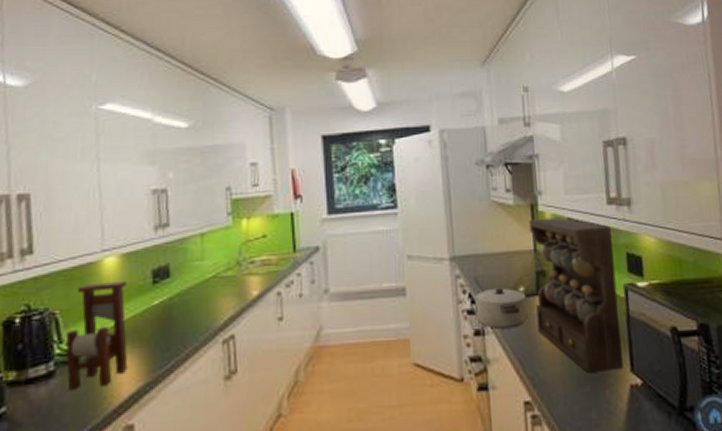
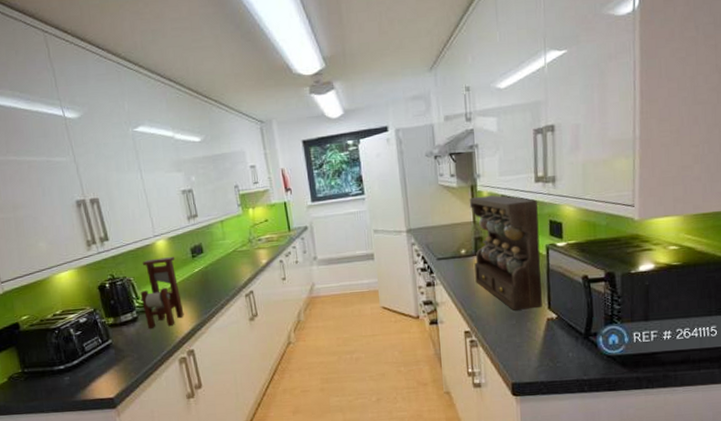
cooking pot: present [475,286,528,329] -> none [427,250,468,281]

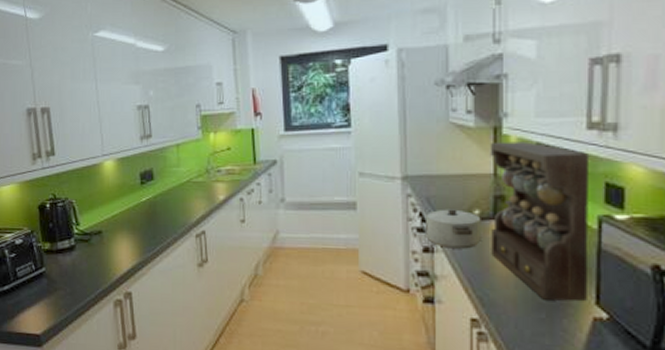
paper towel holder: present [140,257,184,328] -> none [80,181,125,261]
cooking pot: none [427,250,468,281] -> present [426,207,481,249]

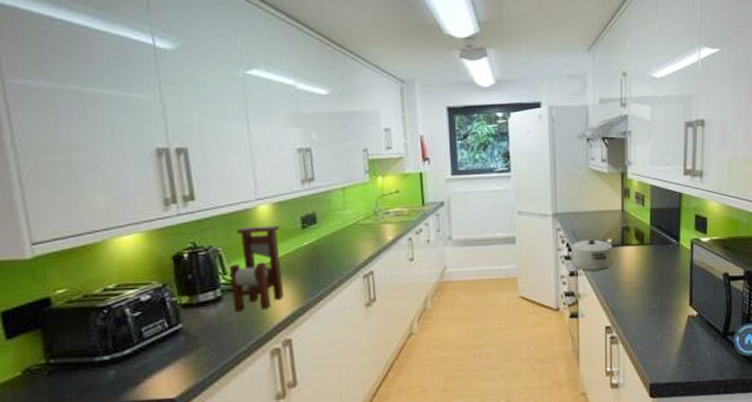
paper towel holder: none [80,181,125,261] -> present [229,226,284,311]
spice rack: present [490,142,589,302] -> none [618,184,685,306]

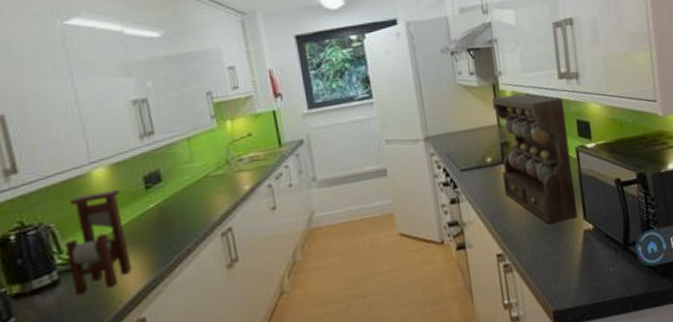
cooking pot: present [572,238,613,271] -> none [449,159,496,197]
spice rack: none [618,184,685,306] -> present [491,94,578,224]

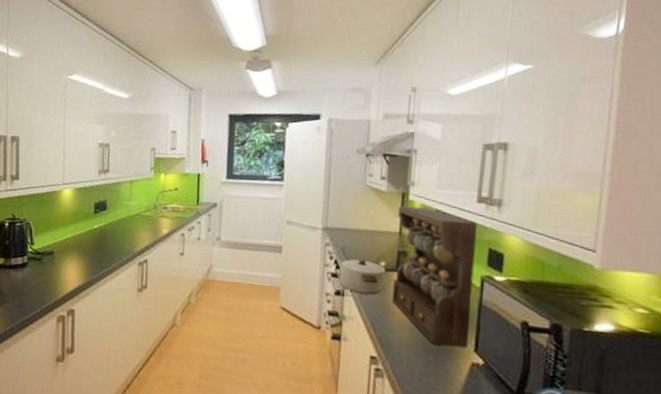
paper towel holder: present [64,190,132,294] -> none [34,206,78,279]
cooking pot: none [449,159,496,197] -> present [338,258,386,295]

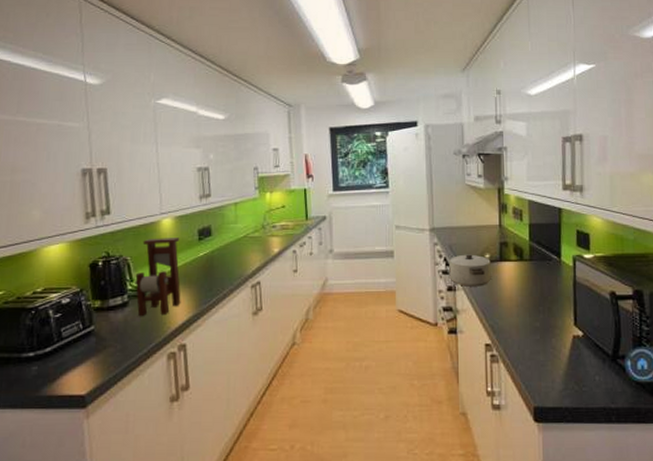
paper towel holder: none [34,206,78,279] -> present [135,238,181,316]
spice rack: present [392,206,477,348] -> none [495,199,568,324]

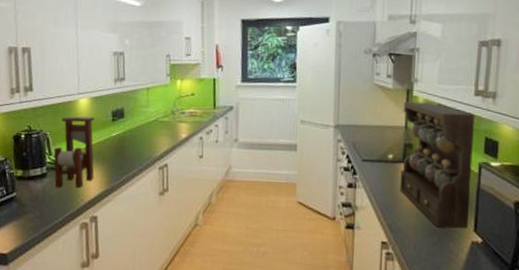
cooking pot: present [449,253,491,287] -> none [351,152,394,186]
spice rack: none [495,199,568,324] -> present [400,101,474,229]

